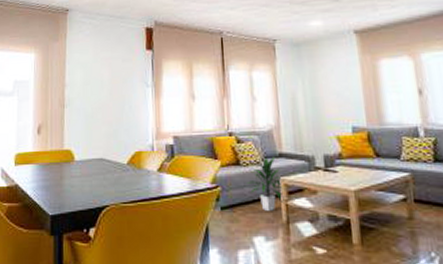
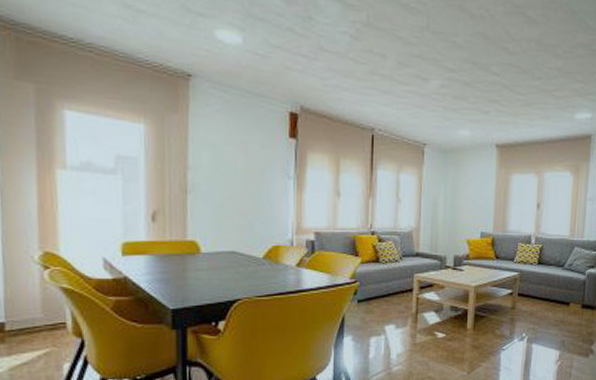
indoor plant: present [246,157,284,211] -> none [384,256,418,303]

